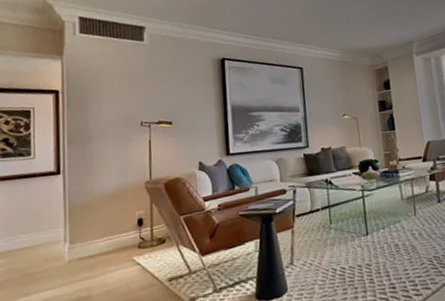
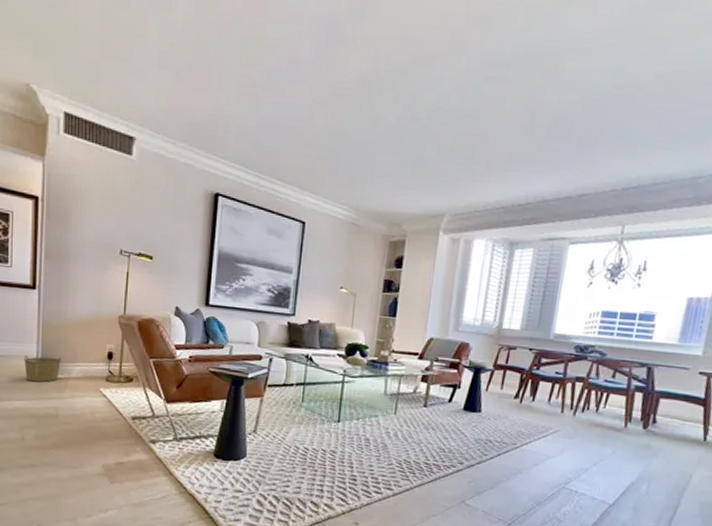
basket: none [51,236,90,268] -> present [24,355,61,383]

